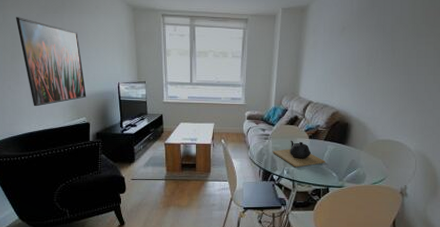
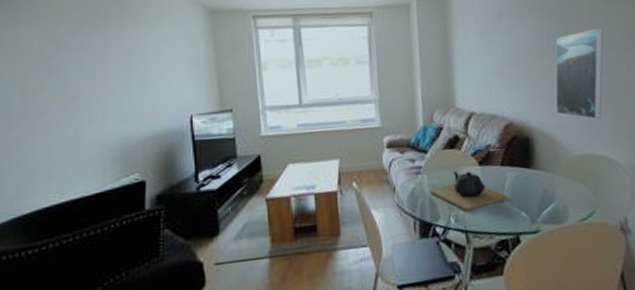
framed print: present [15,17,87,107] -> none [32,36,141,166]
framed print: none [371,47,422,116] -> present [555,28,604,119]

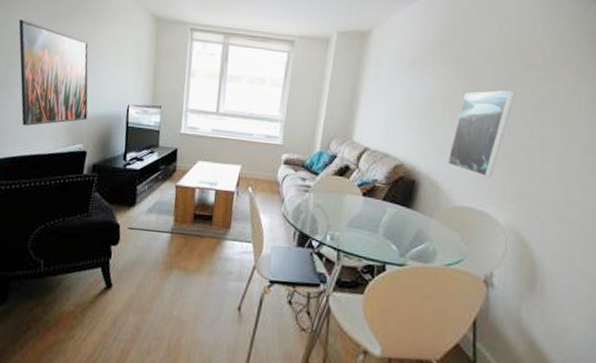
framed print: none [32,36,141,166] -> present [18,19,89,126]
teapot: present [430,171,508,211] -> none [314,196,383,233]

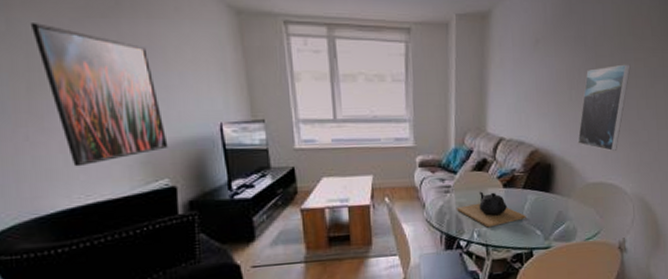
teapot: none [314,196,383,233] -> present [457,191,526,228]

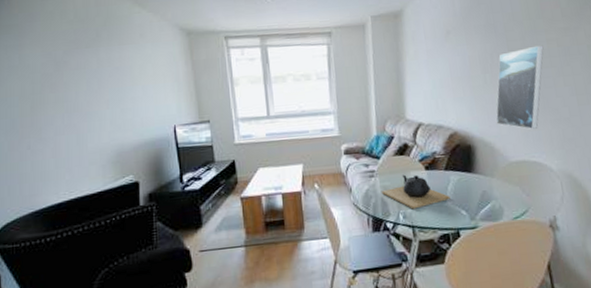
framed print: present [30,23,169,167] -> none [35,56,133,169]

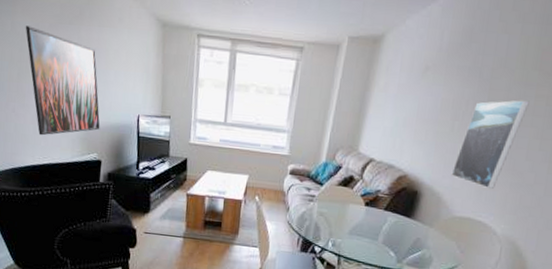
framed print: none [35,56,133,169] -> present [25,26,100,136]
teapot: present [382,174,450,209] -> none [317,205,383,240]

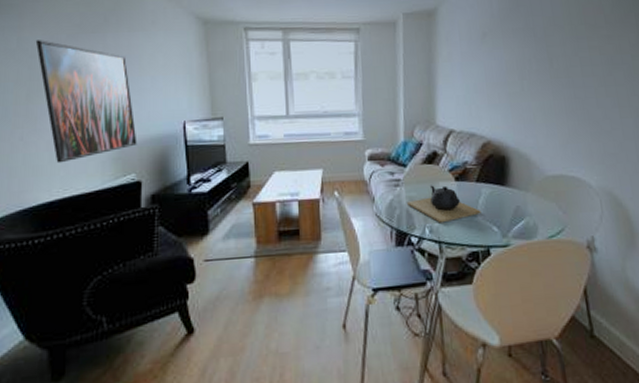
teapot: none [317,205,383,240] -> present [407,185,481,223]
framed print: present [451,100,530,189] -> none [532,52,585,142]

